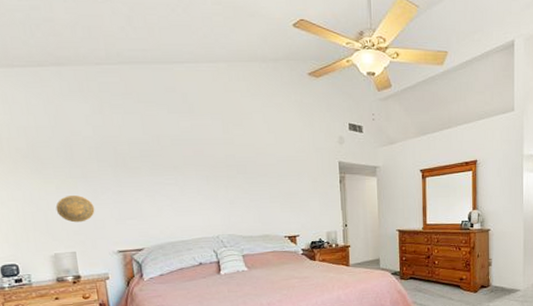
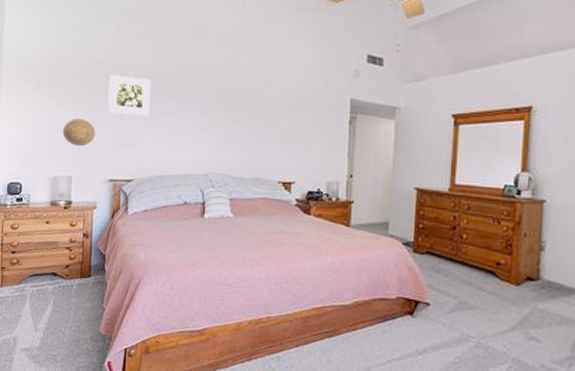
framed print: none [99,149,150,189] -> present [108,74,151,116]

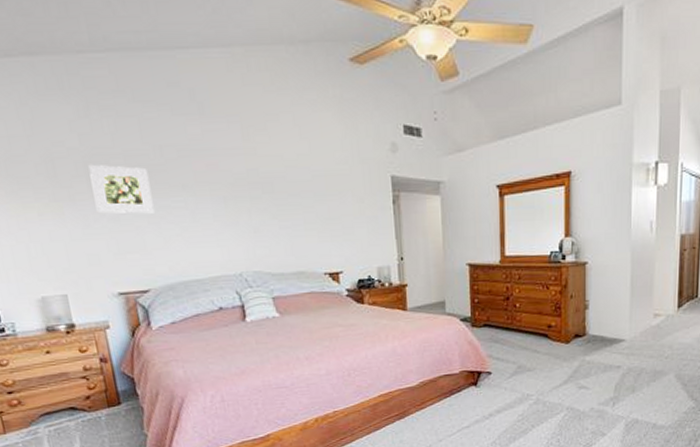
decorative plate: present [62,119,96,147] -> none [38,224,88,258]

